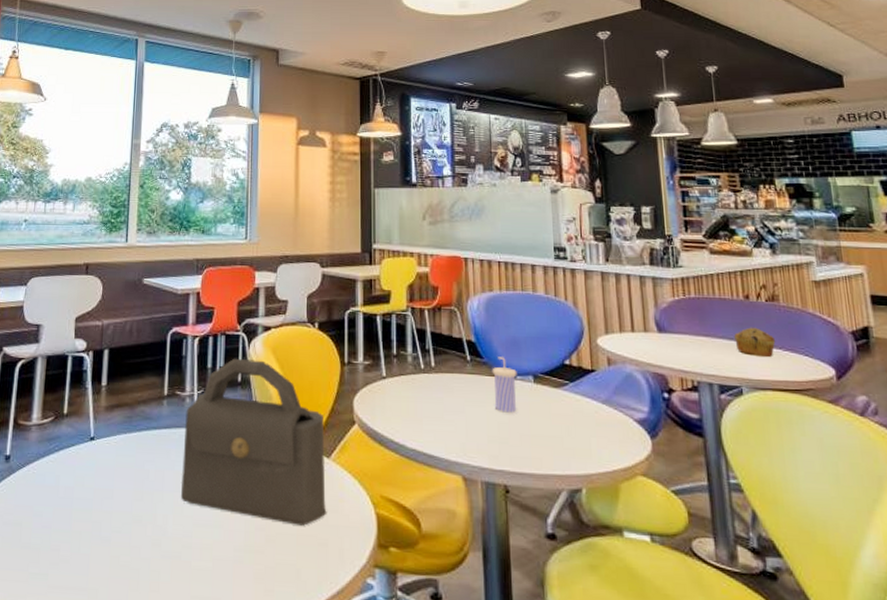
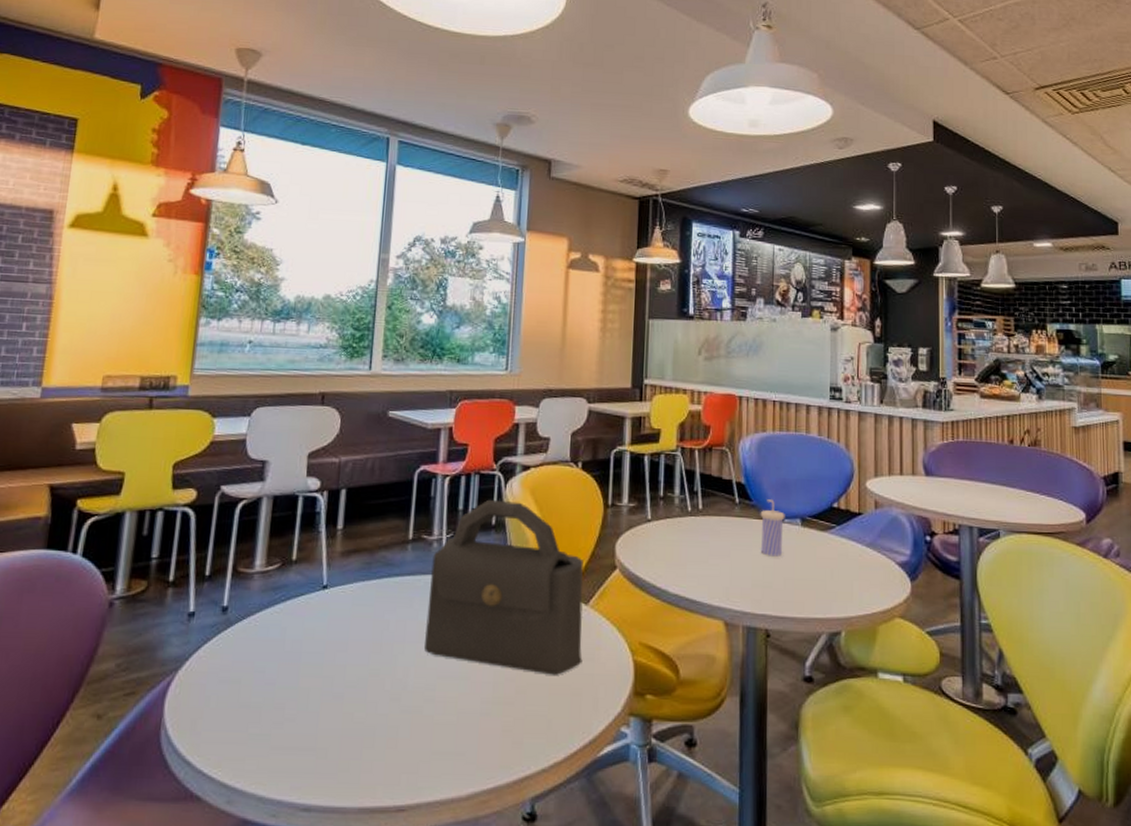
muffin: present [734,327,776,356] -> none [997,471,1034,500]

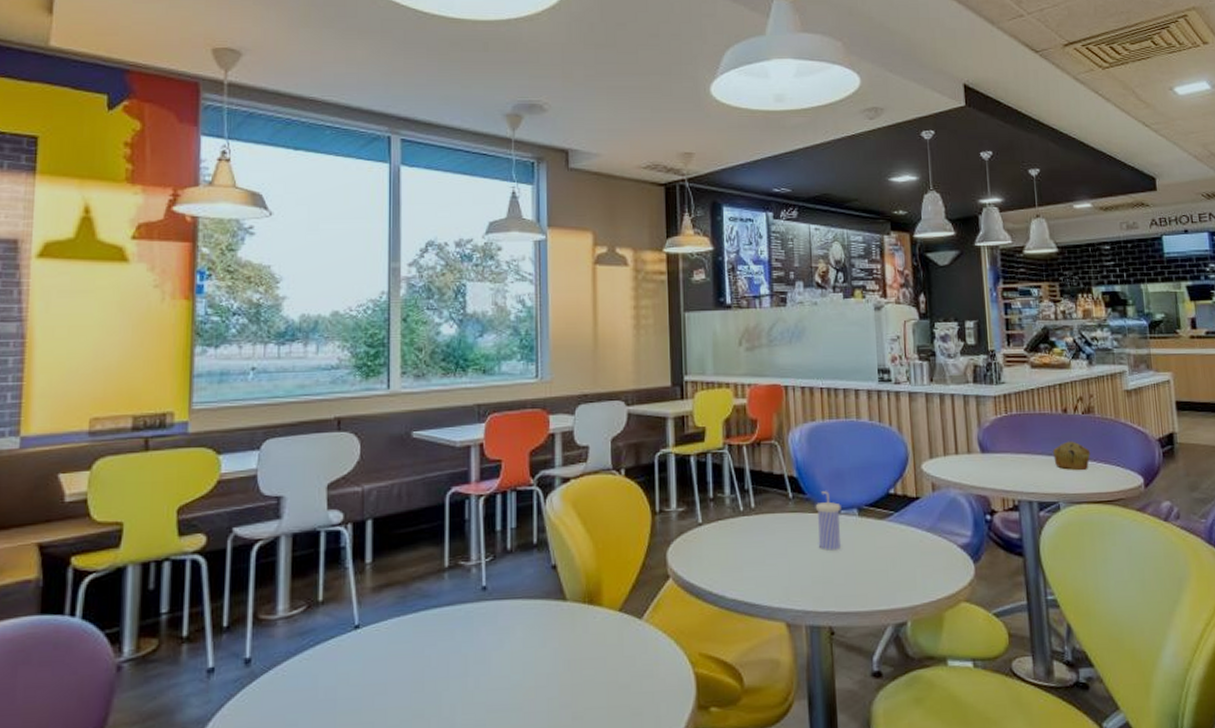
handbag: present [424,499,584,675] -> none [469,516,641,697]
muffin: none [997,471,1034,500] -> present [1053,441,1091,470]

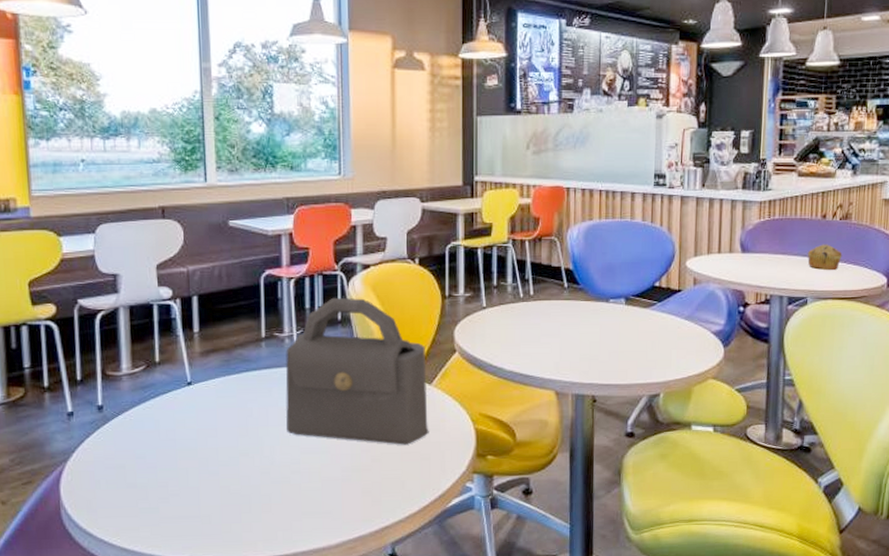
handbag: none [469,516,641,697] -> present [285,297,429,445]
beverage cup: present [815,491,841,551] -> none [587,282,610,333]

